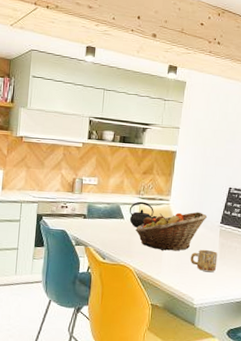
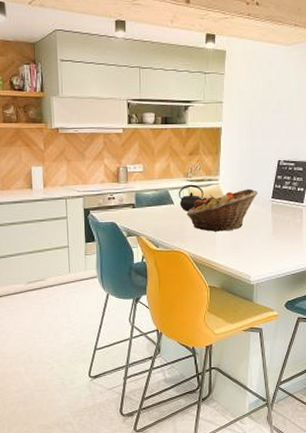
mug: present [190,250,218,272] -> none [244,226,271,249]

